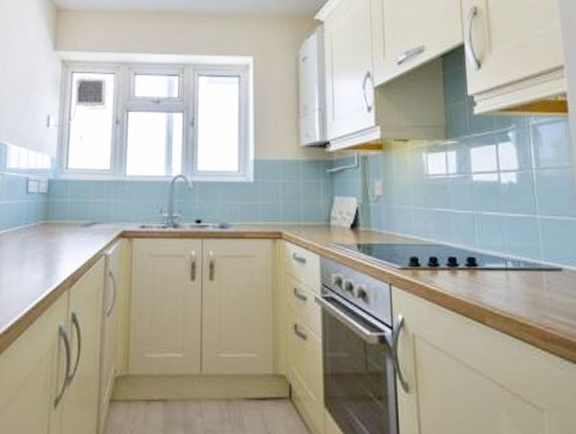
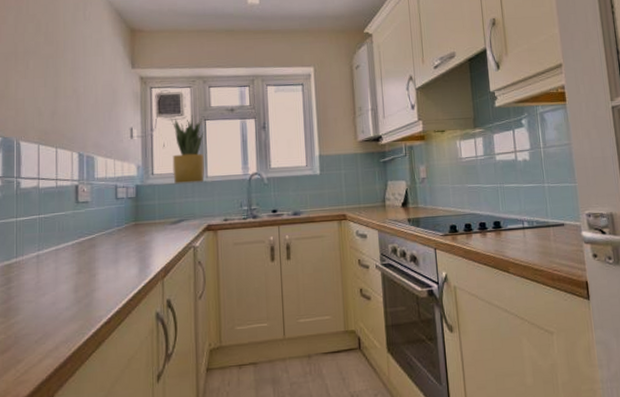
planter: none [88,105,126,182] -> present [170,115,205,184]

